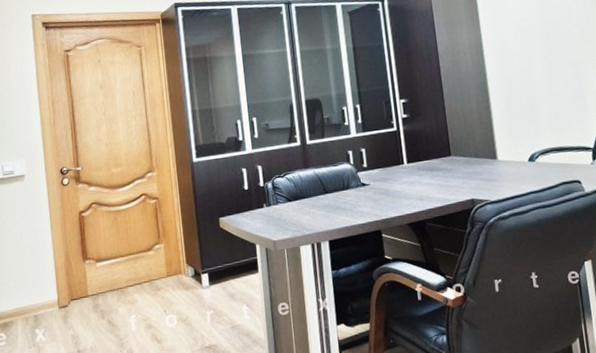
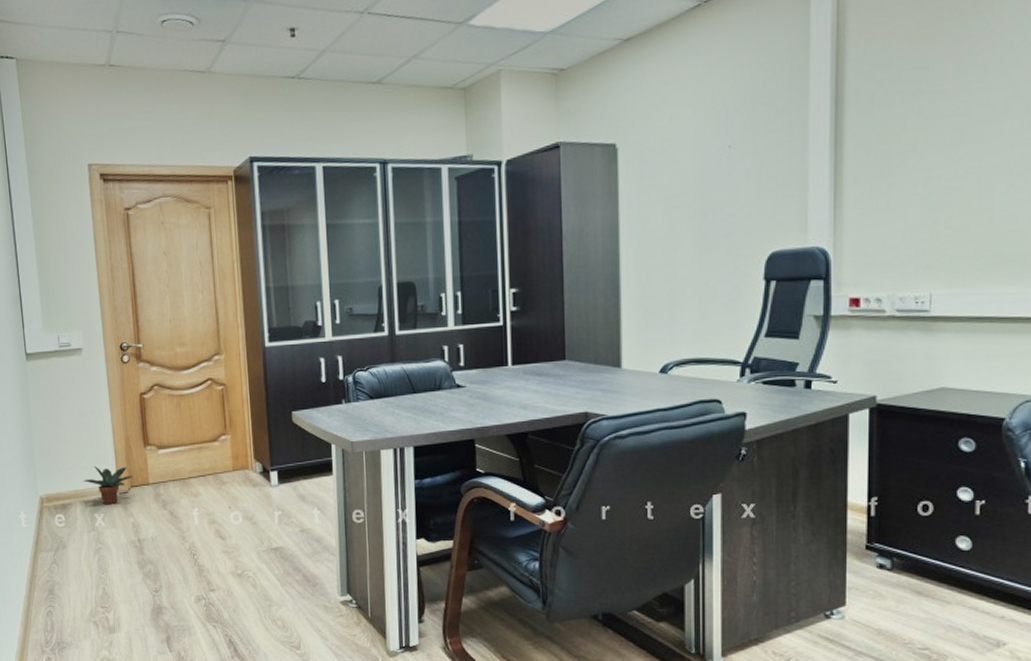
potted plant: none [24,282,73,320] -> present [82,466,134,505]

